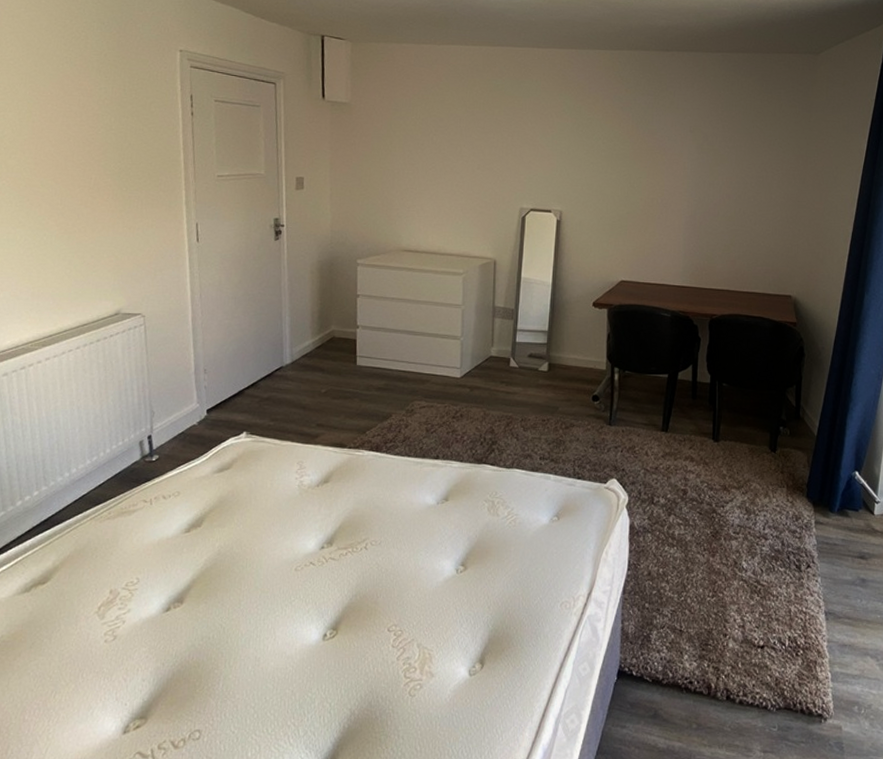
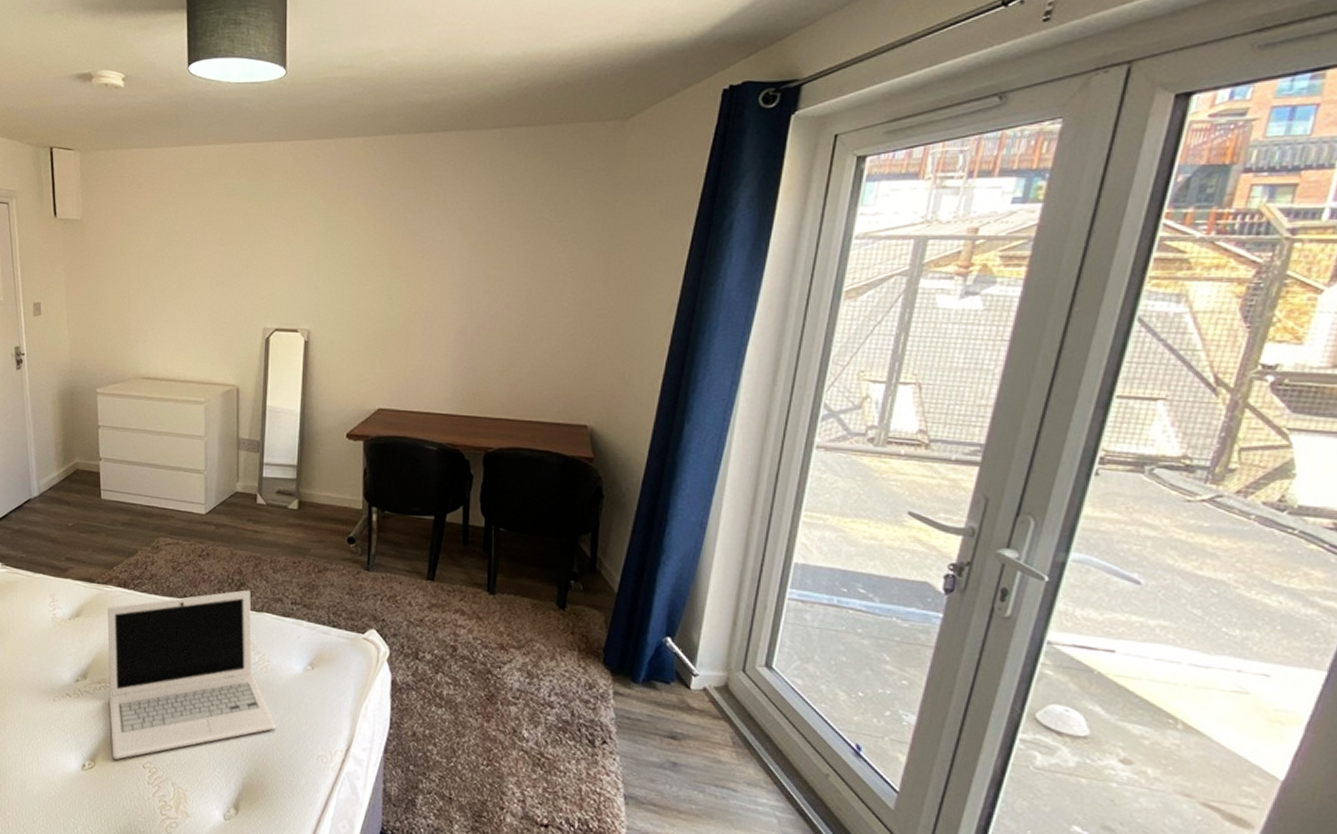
laptop: none [355,448,522,625] -> present [107,590,275,760]

